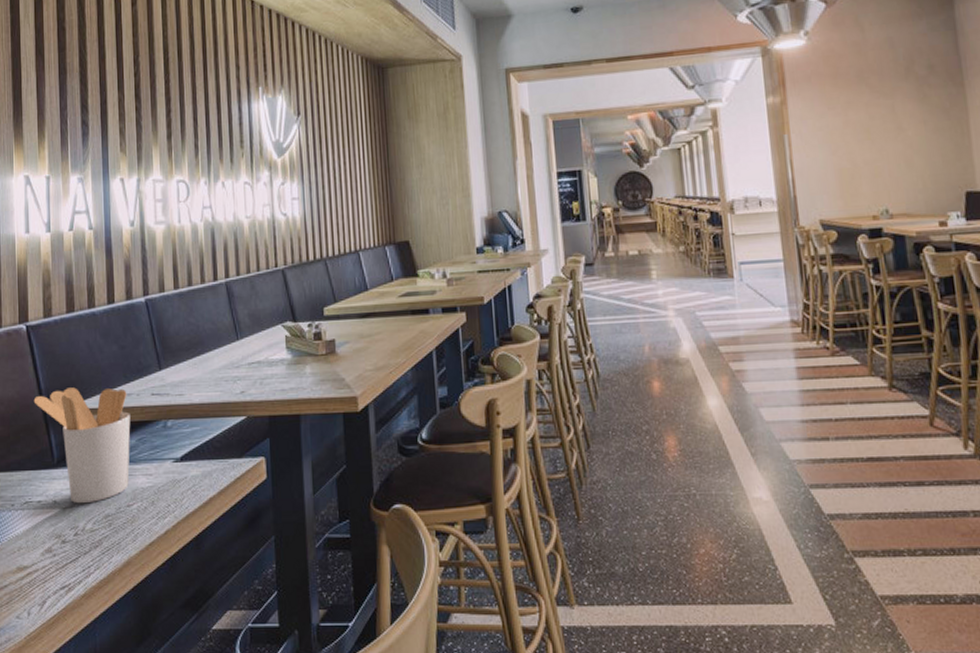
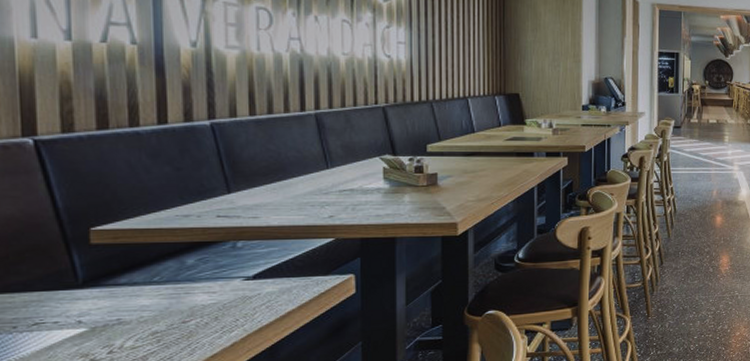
utensil holder: present [33,387,131,504] -> none [46,207,188,323]

